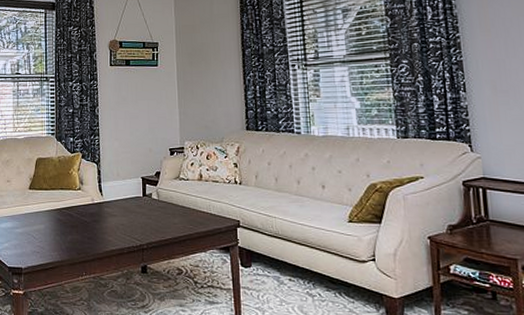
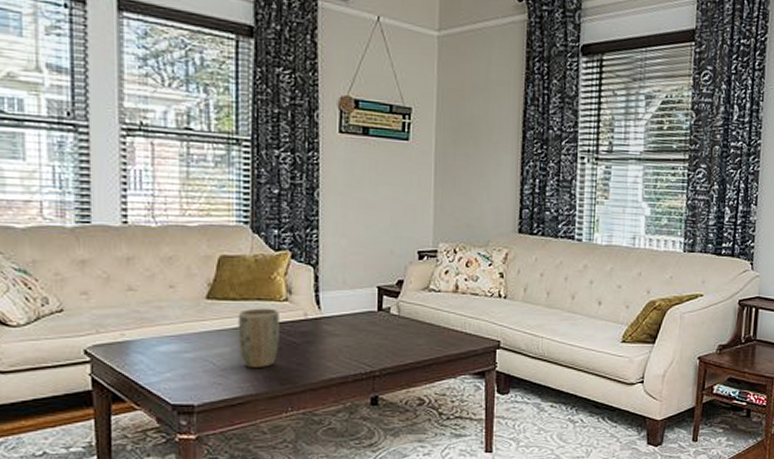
plant pot: none [48,195,76,240] -> present [238,308,279,367]

